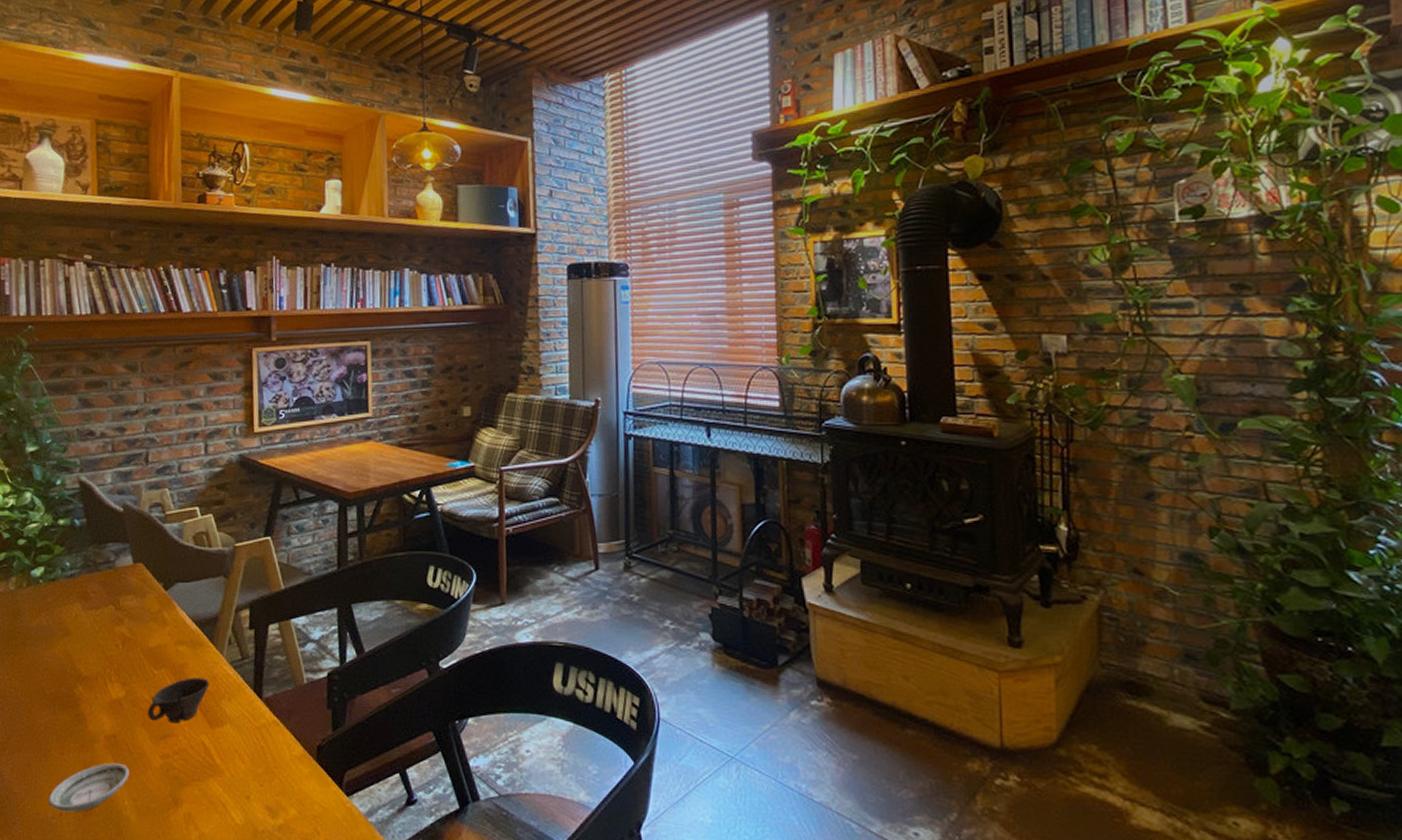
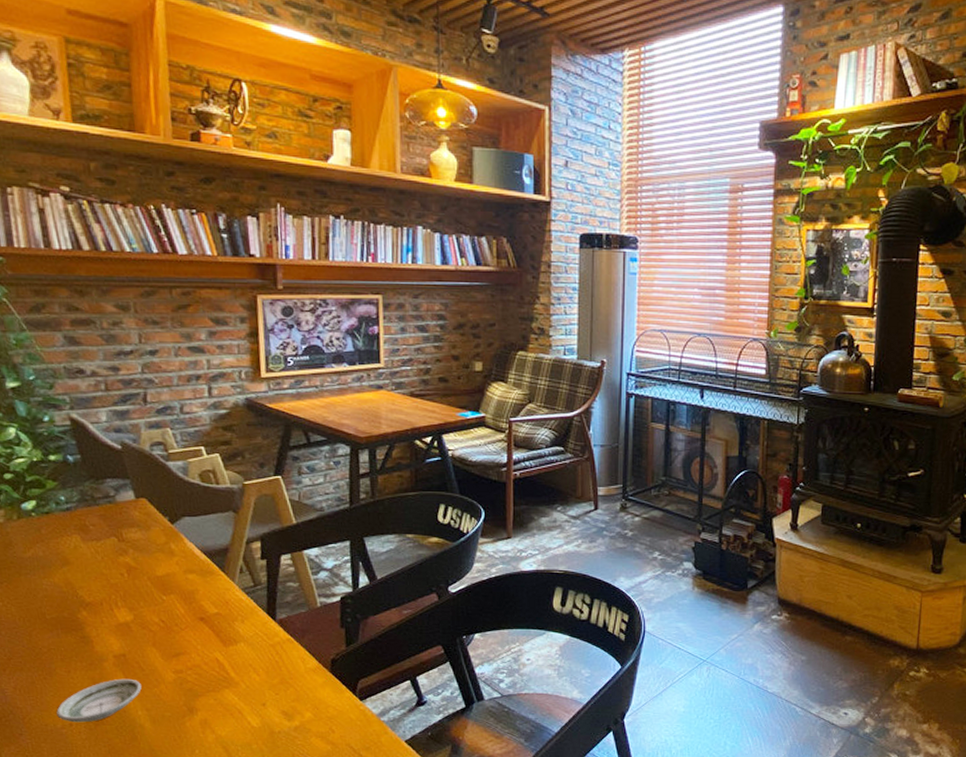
cup: present [147,678,210,724] -> none [157,602,222,643]

